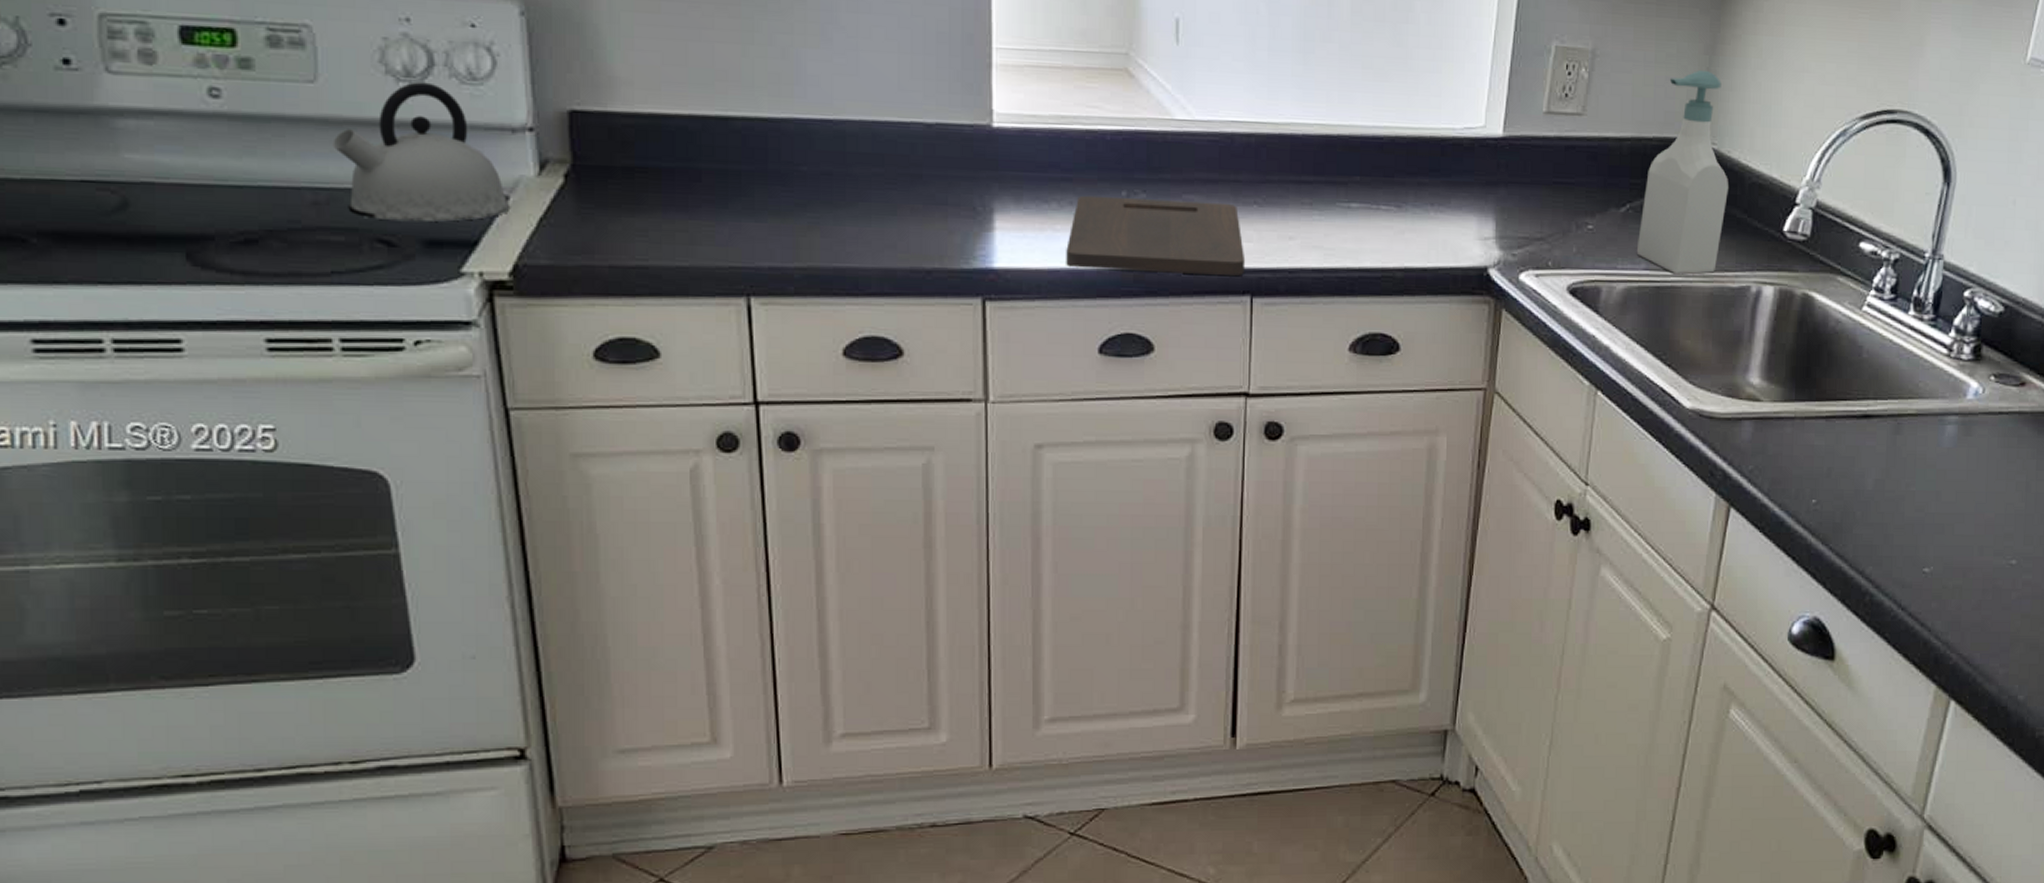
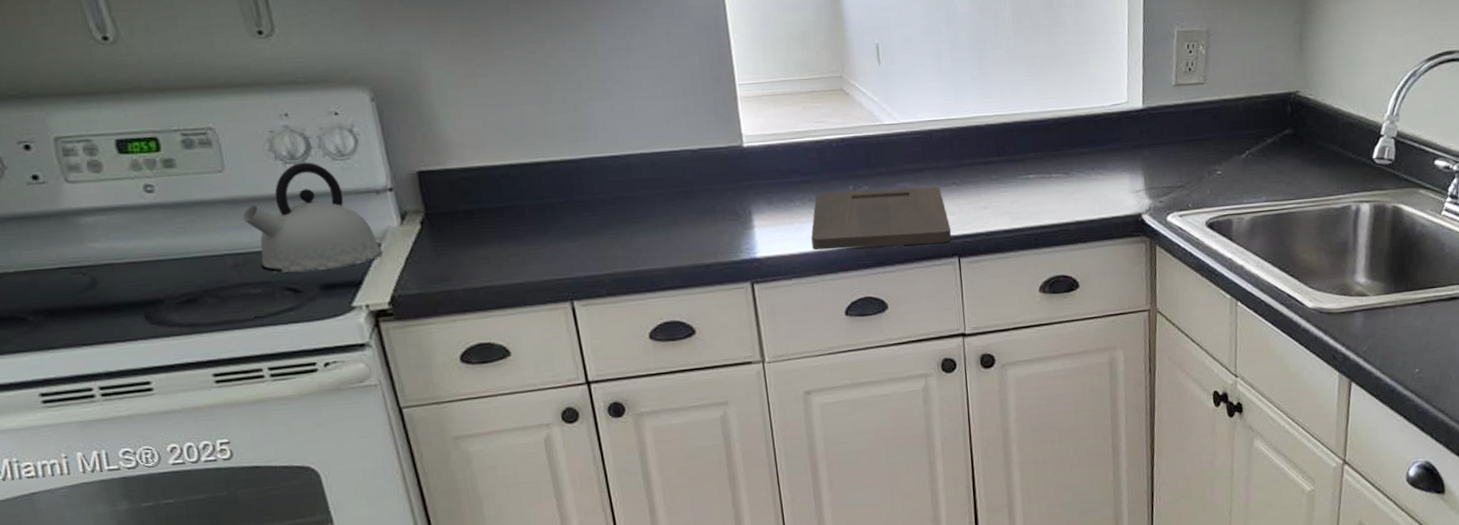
soap bottle: present [1636,69,1730,275] -> none [1257,36,1327,203]

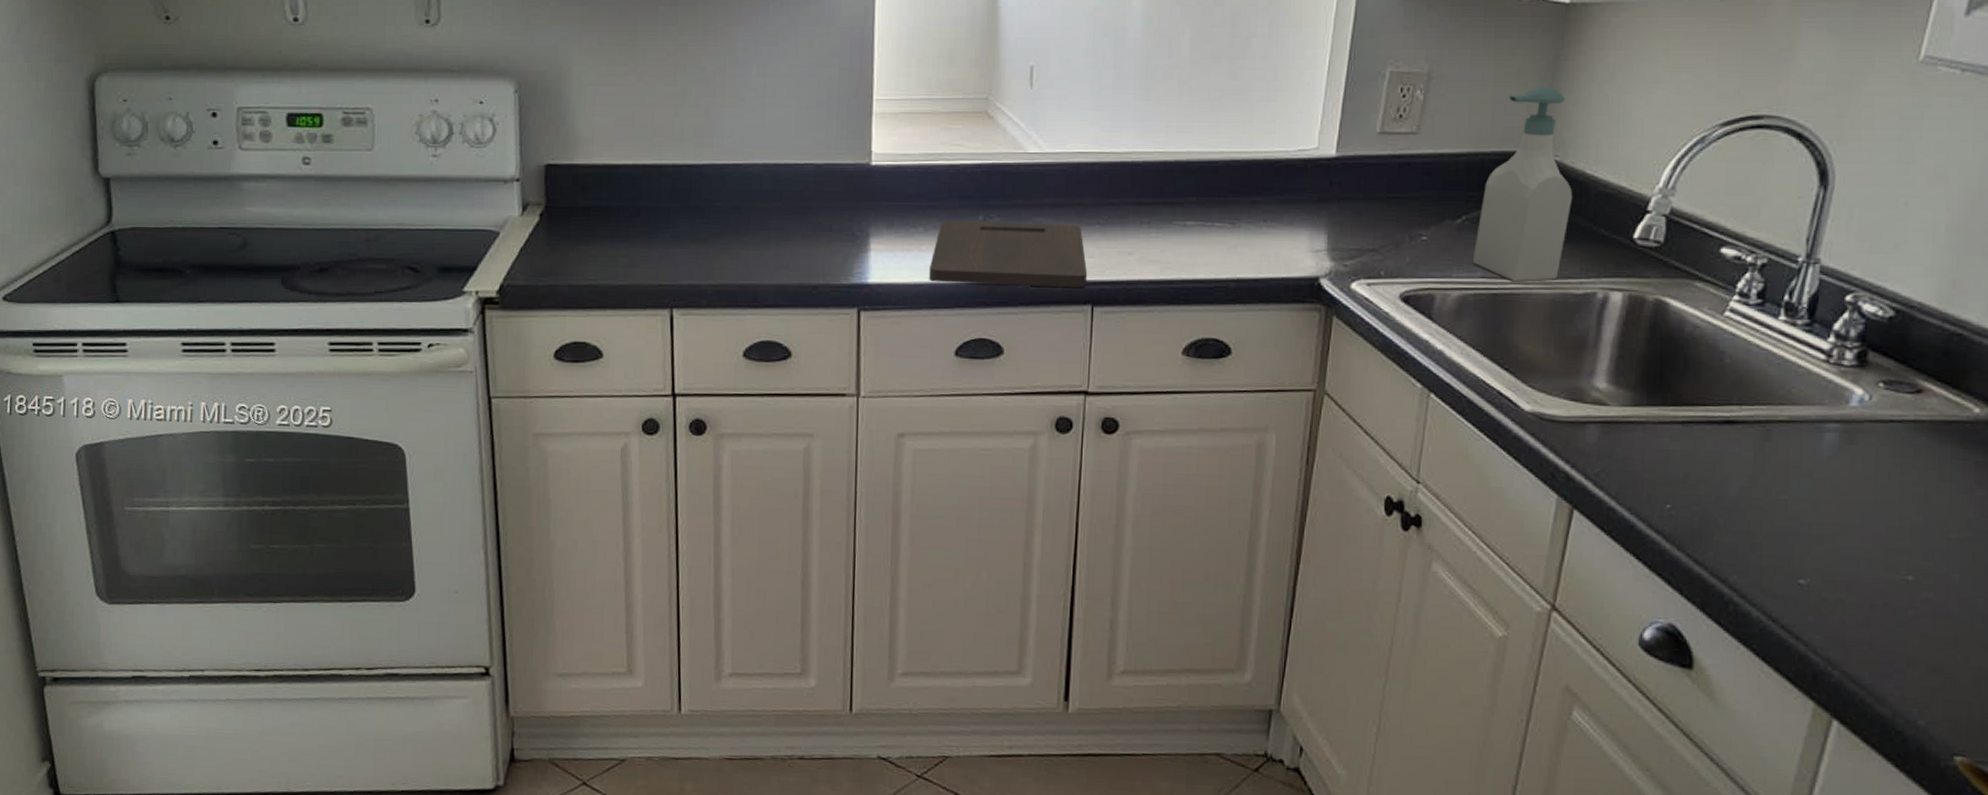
kettle: present [242,162,383,273] -> none [381,147,500,253]
soap bottle: none [1257,36,1327,203] -> present [1472,86,1573,282]

